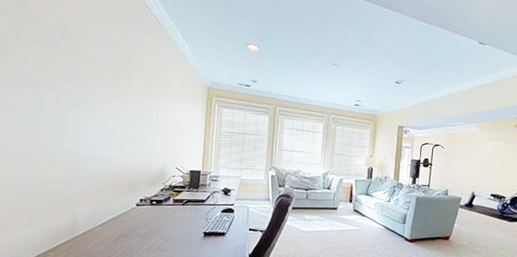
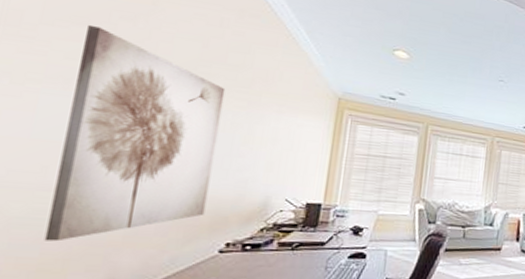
wall art: none [35,43,131,196] -> present [44,24,226,242]

